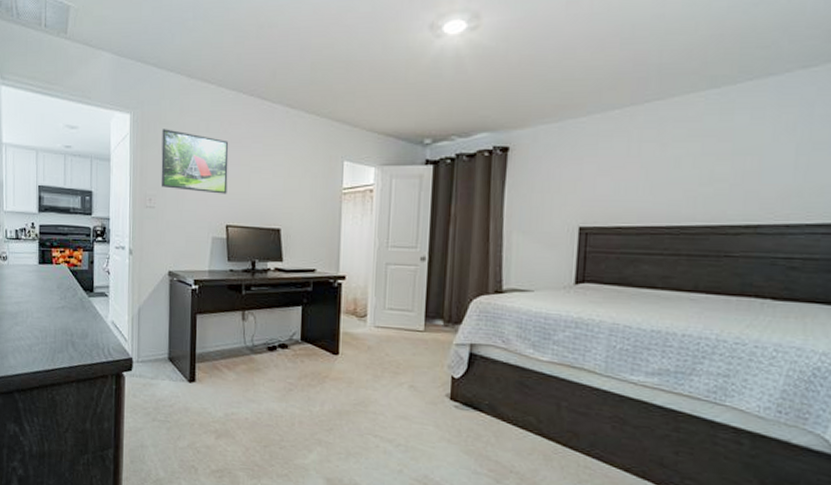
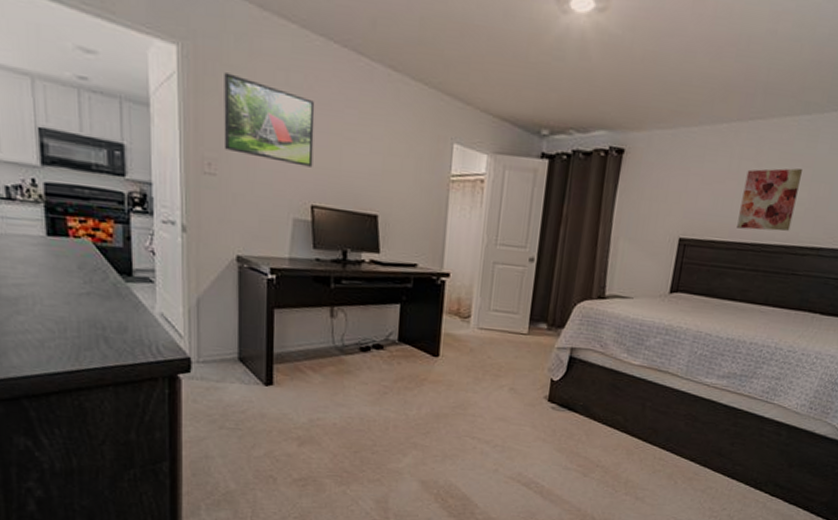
wall art: none [646,144,719,212] -> present [737,168,802,231]

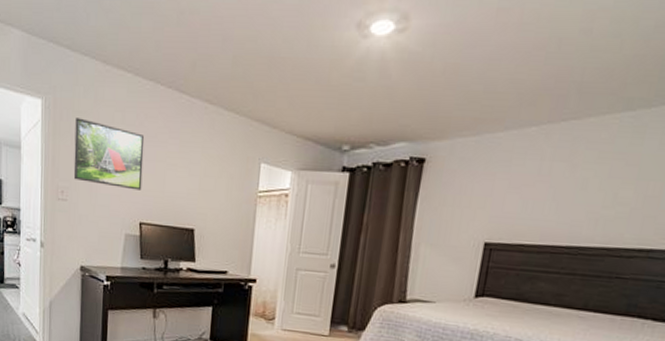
wall art: present [737,168,802,231] -> none [549,167,626,233]

